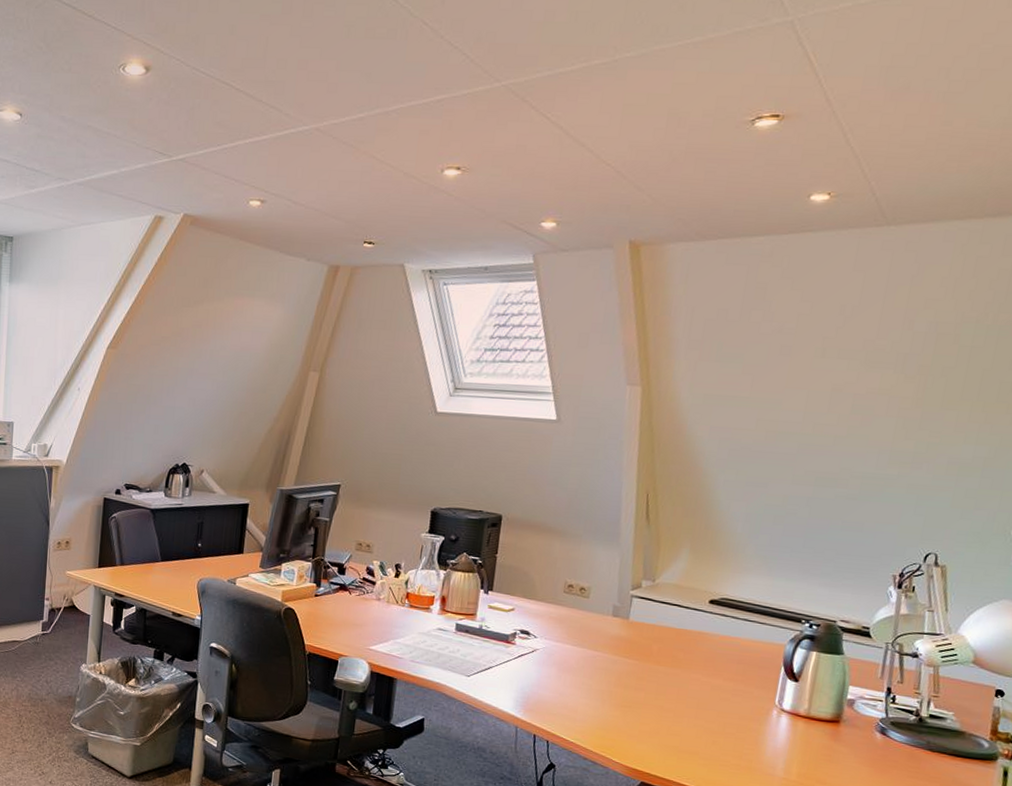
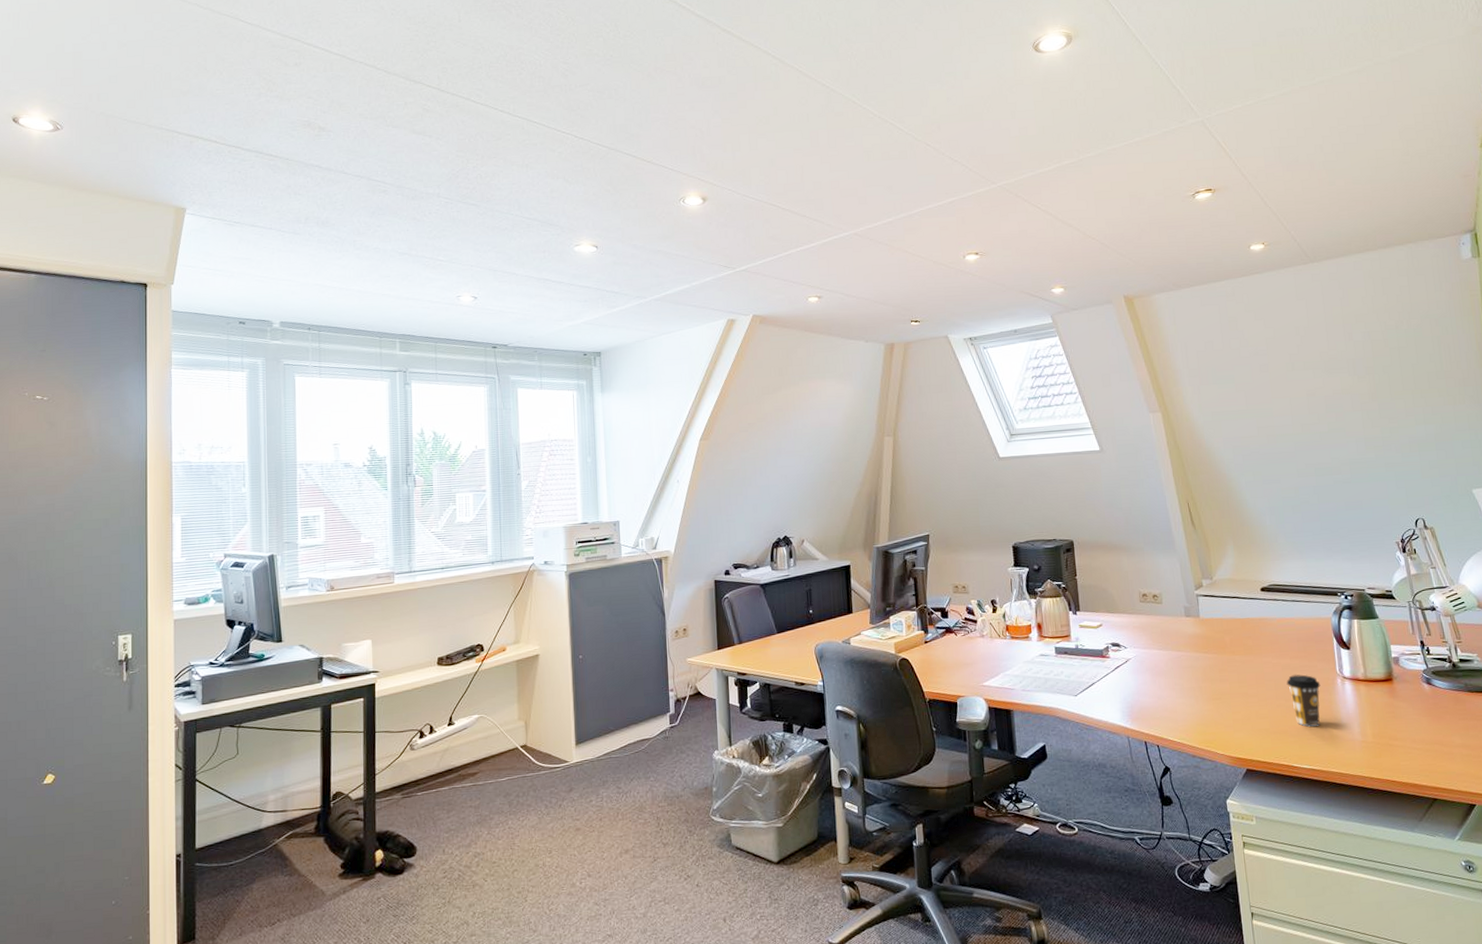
coffee cup: none [712,697,752,754] -> present [1286,674,1321,727]

